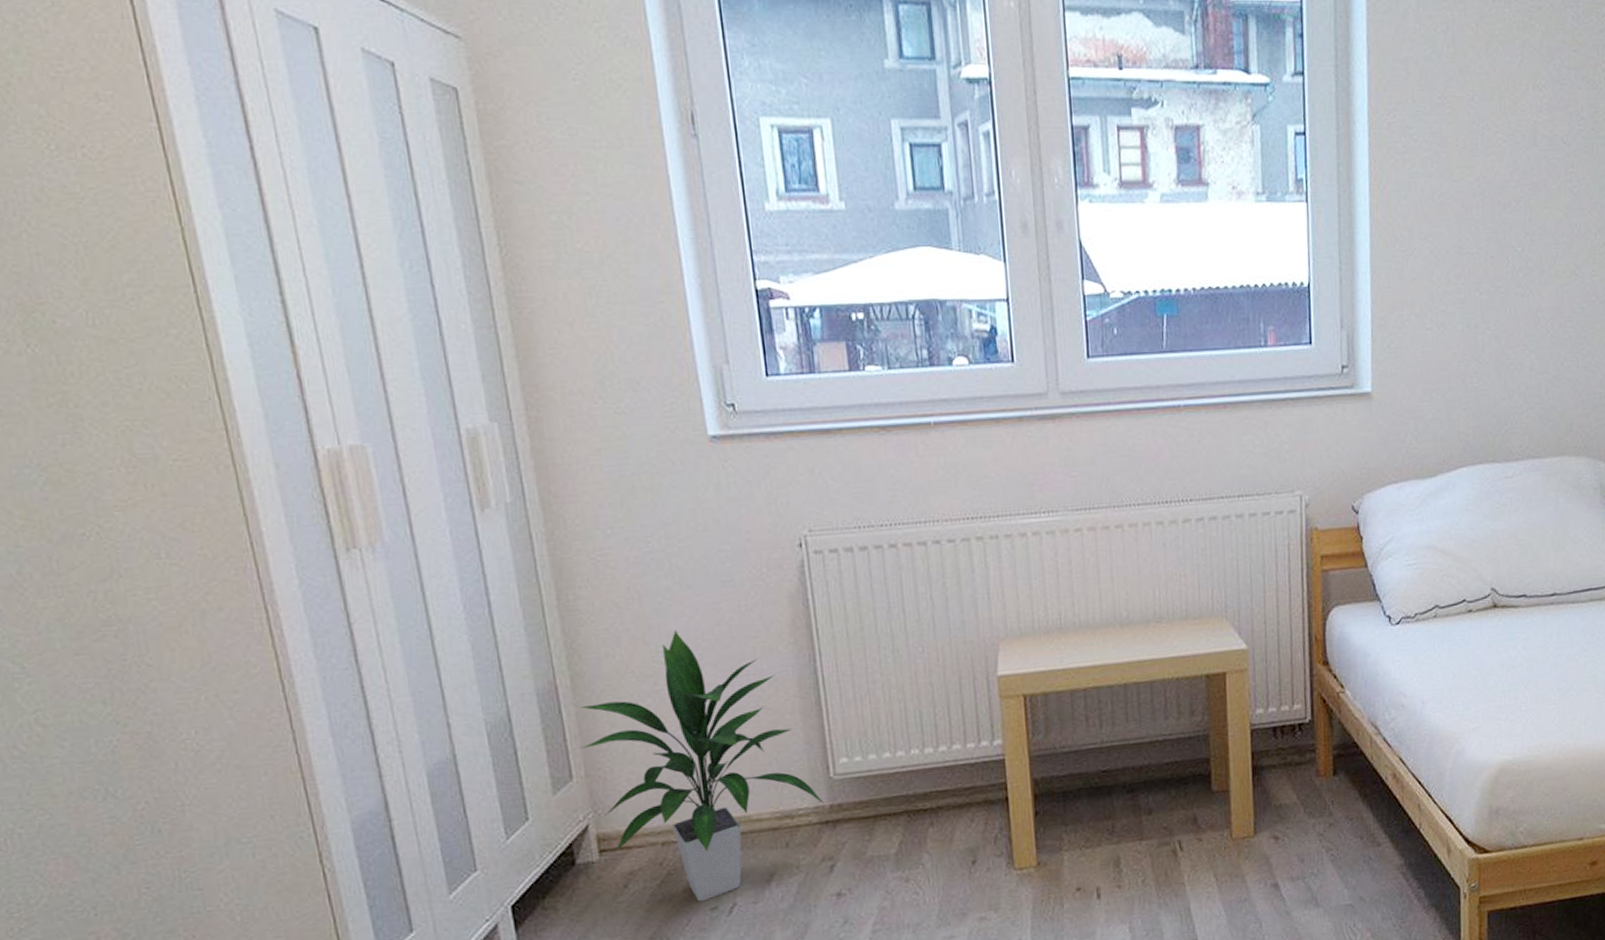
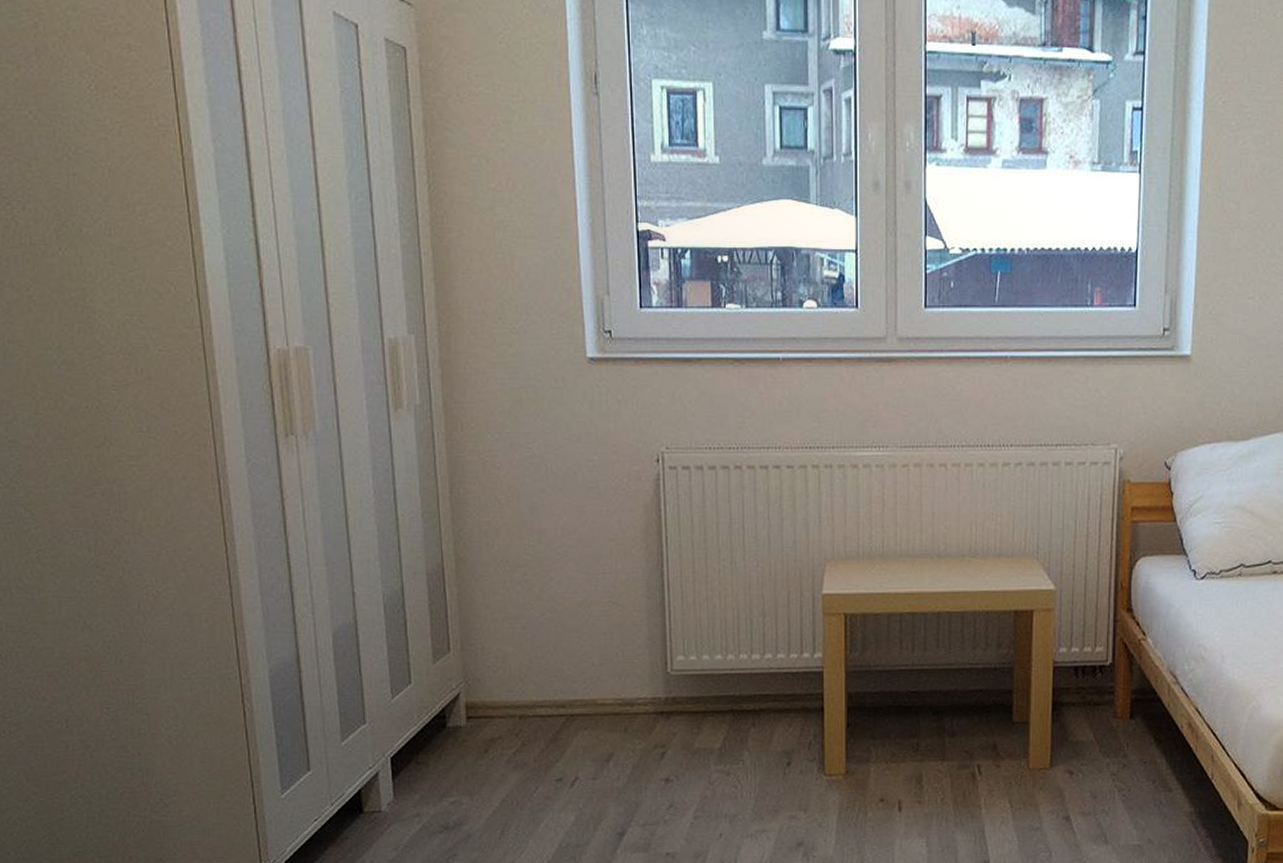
indoor plant: present [578,630,826,902] -> none [457,527,662,773]

